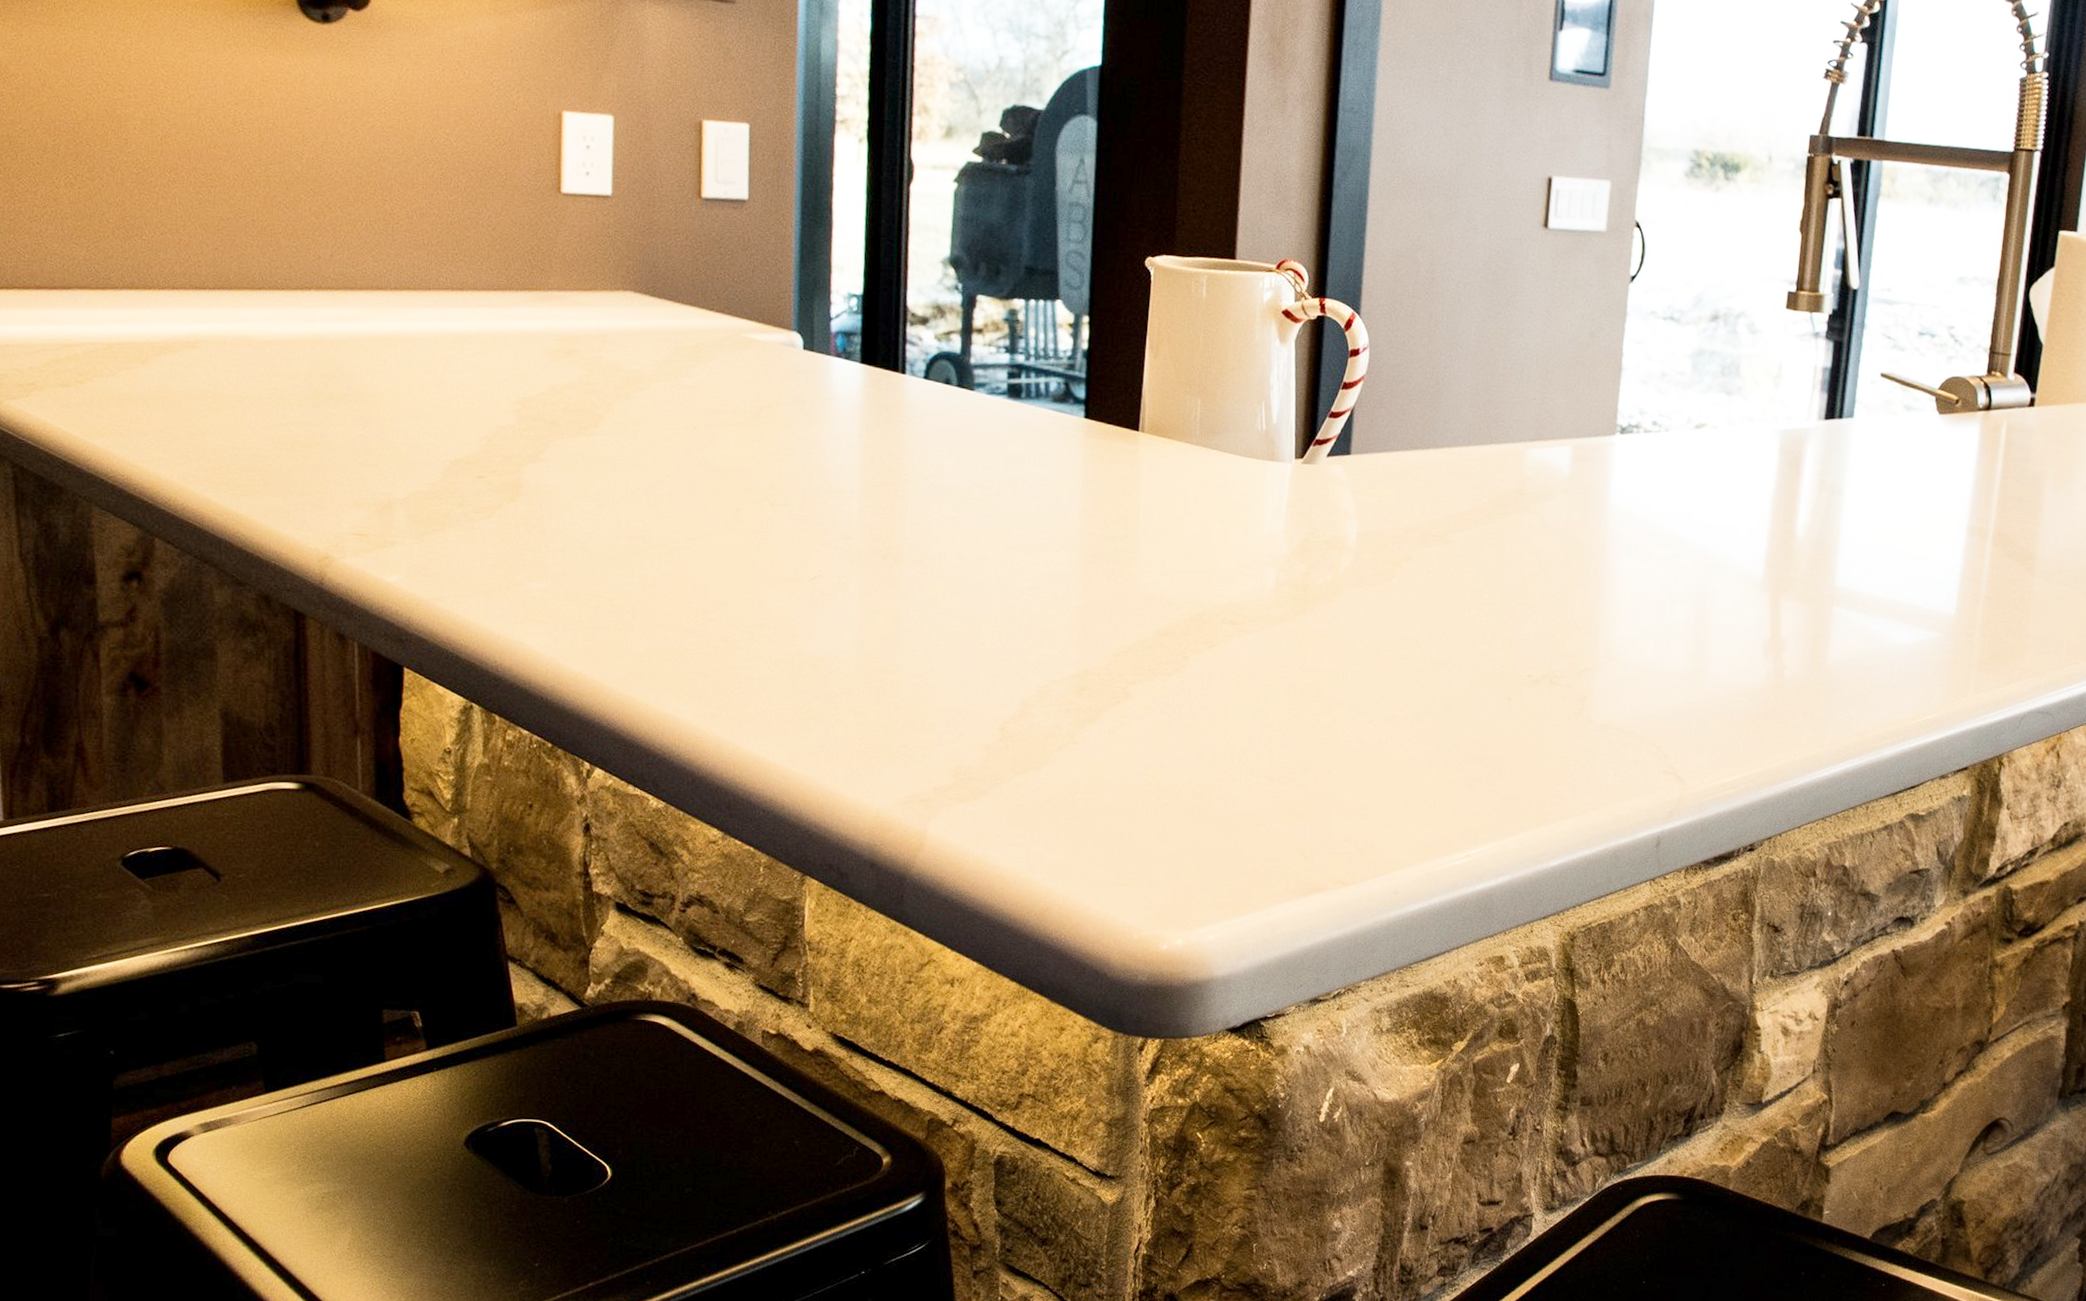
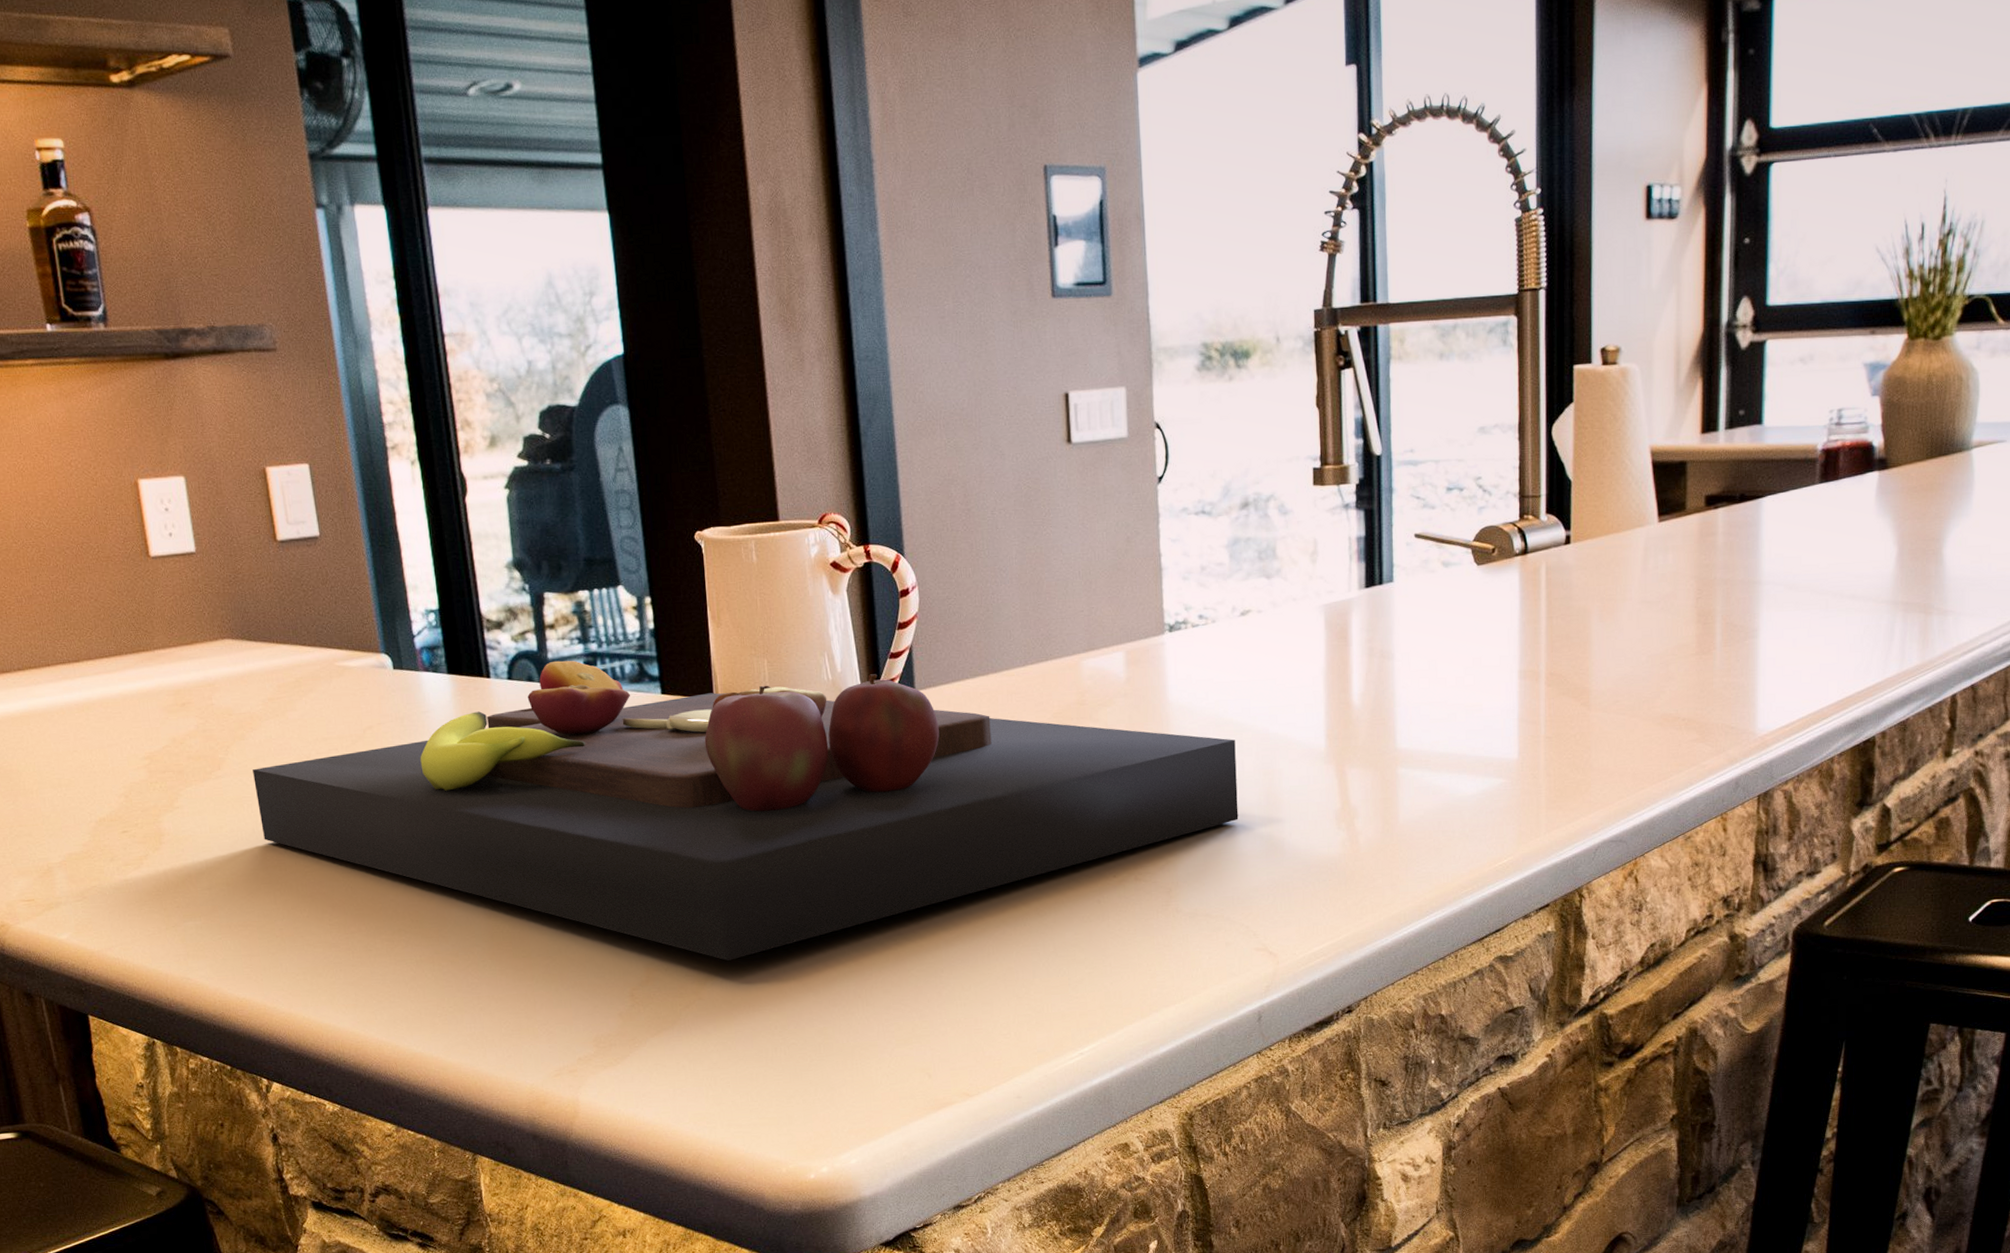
cutting board: none [631,366,1672,706] -> present [253,660,1239,961]

